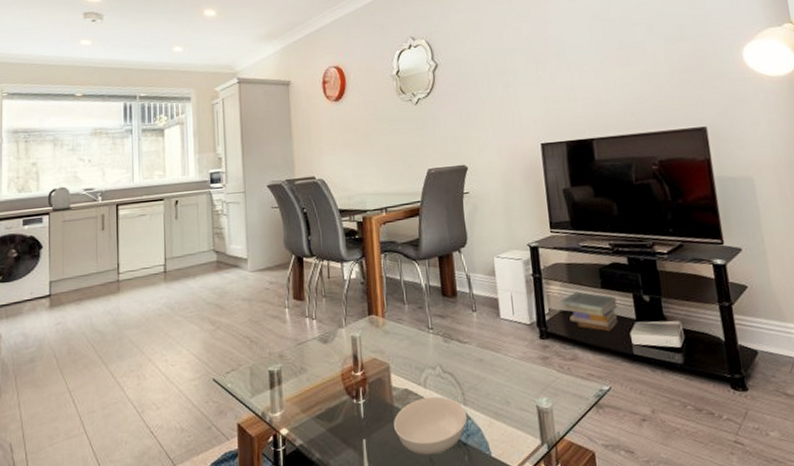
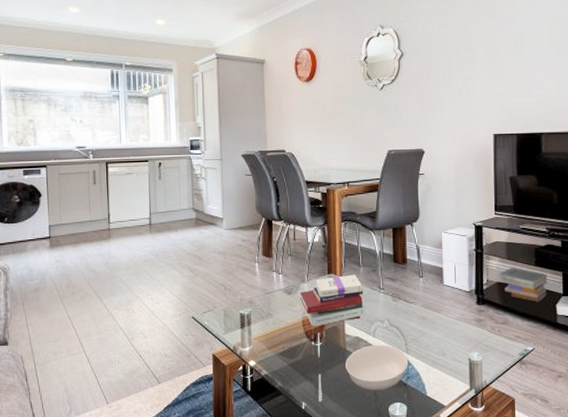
kettle: present [47,186,71,211] -> none [44,143,65,164]
books: none [336,313,414,381] -> present [299,274,365,327]

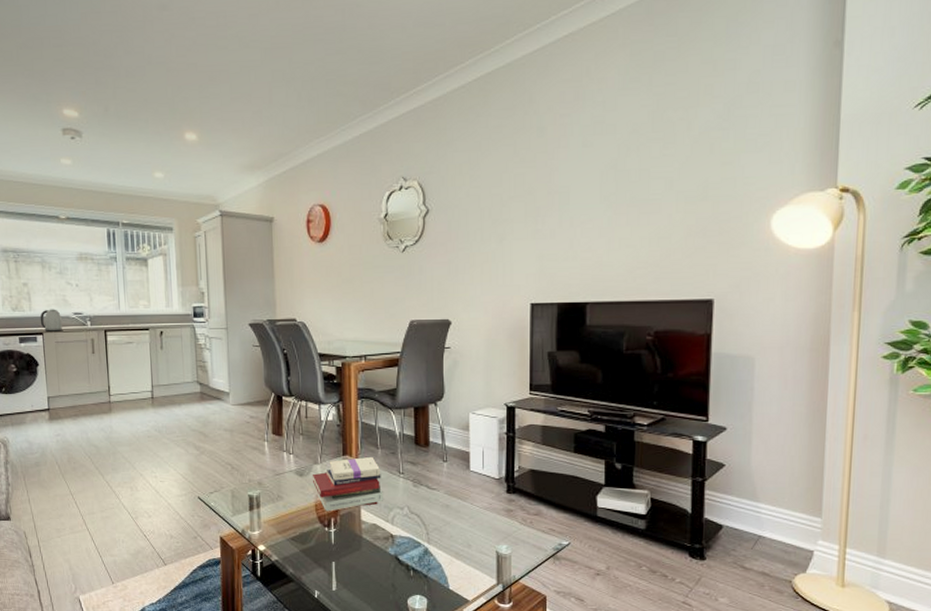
kettle: none [44,143,65,164] -> present [40,309,62,332]
bowl: present [346,344,409,391] -> none [361,532,430,582]
books: present [497,267,548,303] -> none [530,453,588,493]

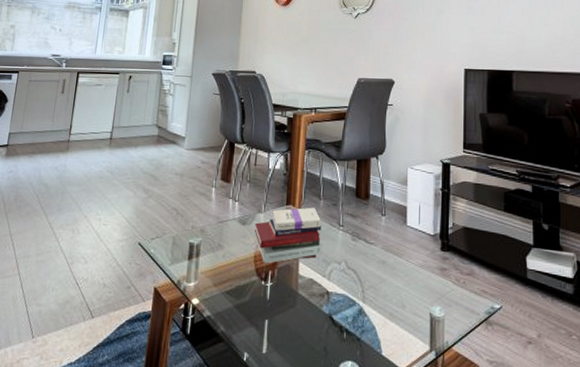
kettle: present [40,309,62,332] -> none [18,50,40,71]

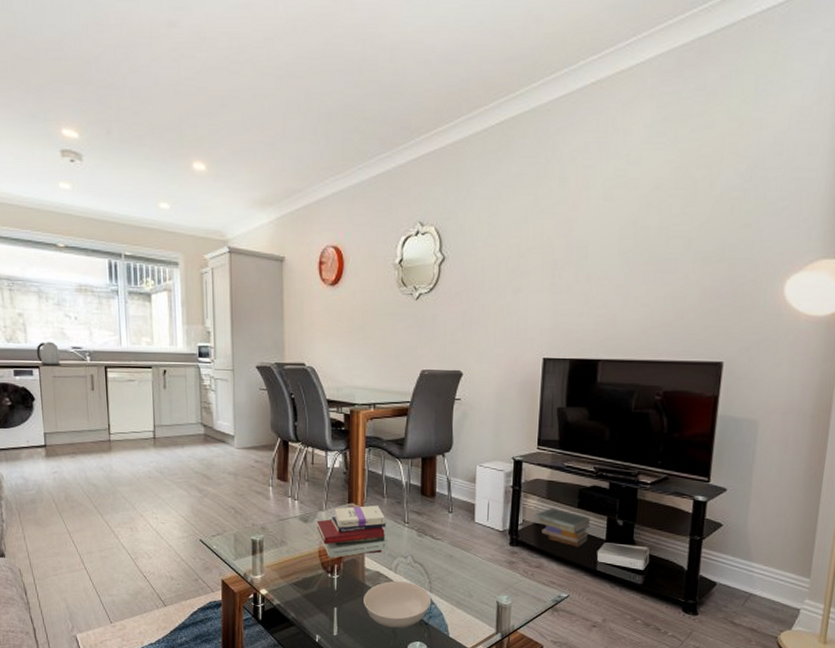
kettle: none [18,50,40,71] -> present [36,342,60,366]
bowl: none [295,289,364,346] -> present [364,580,432,629]
books: none [464,211,518,253] -> present [535,507,591,548]

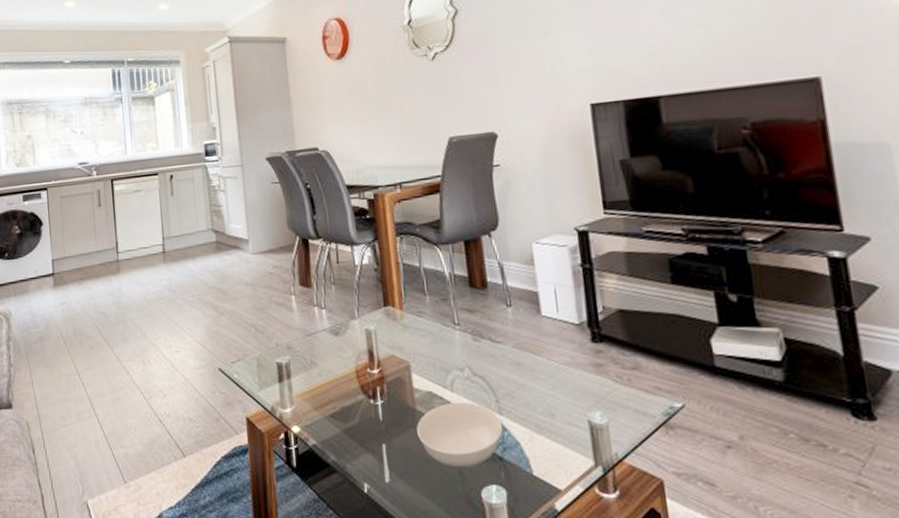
kettle: present [36,342,60,366] -> none [44,160,67,186]
books: present [316,505,387,558] -> none [349,305,438,379]
books: present [535,507,591,548] -> none [617,286,695,337]

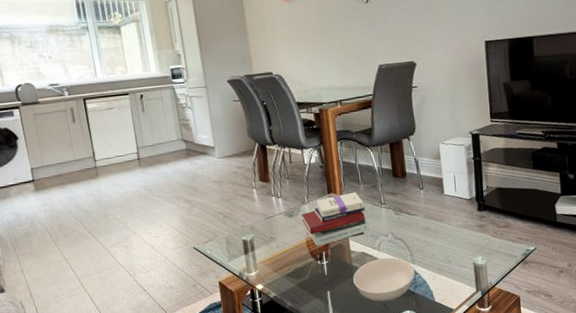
kettle: none [44,160,67,186] -> present [14,82,39,105]
books: none [349,305,438,379] -> present [301,191,369,247]

